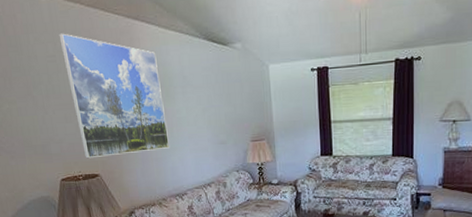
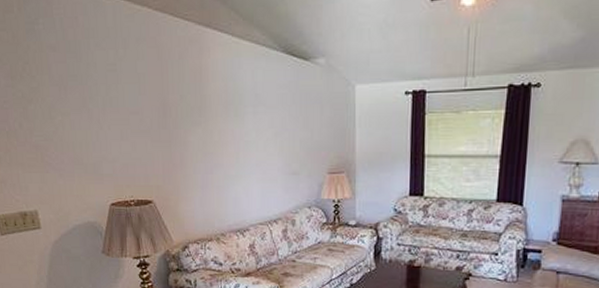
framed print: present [59,33,169,159] -> none [122,39,233,182]

